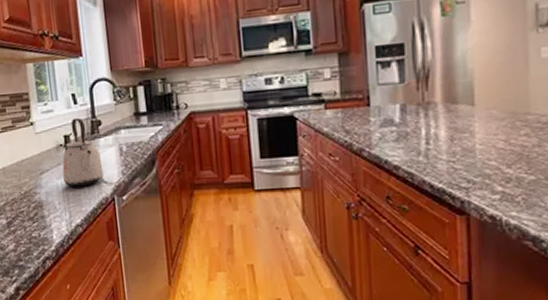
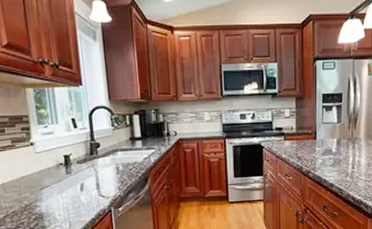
kettle: present [62,117,104,187] -> none [62,140,102,201]

